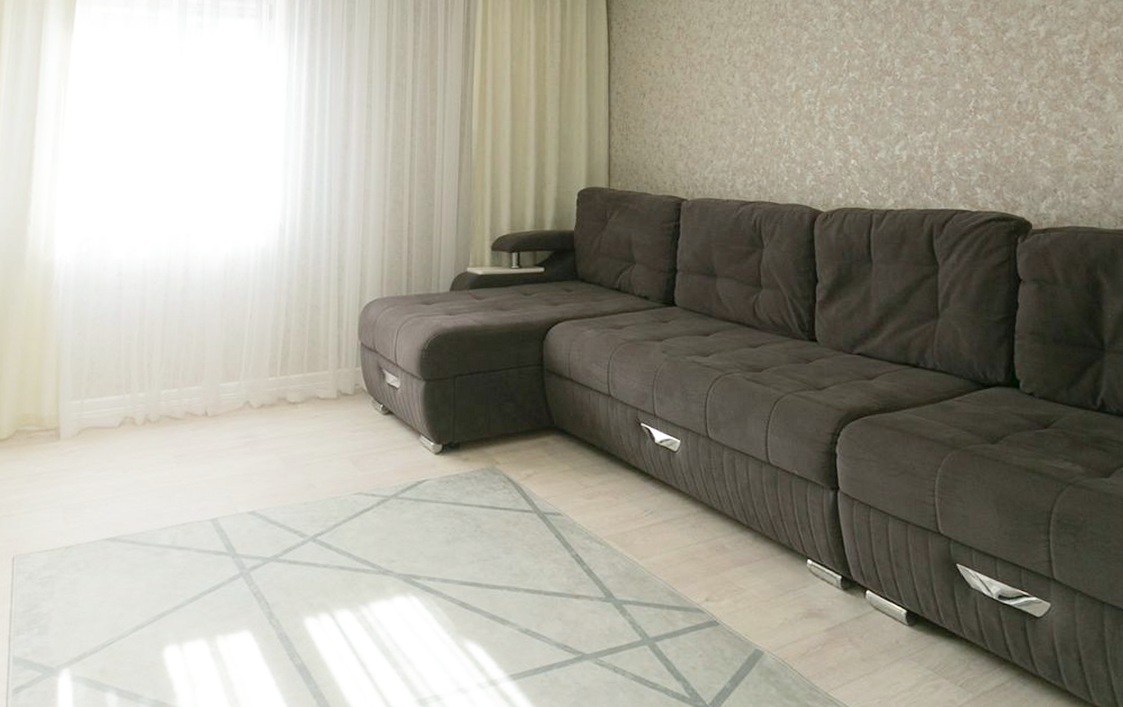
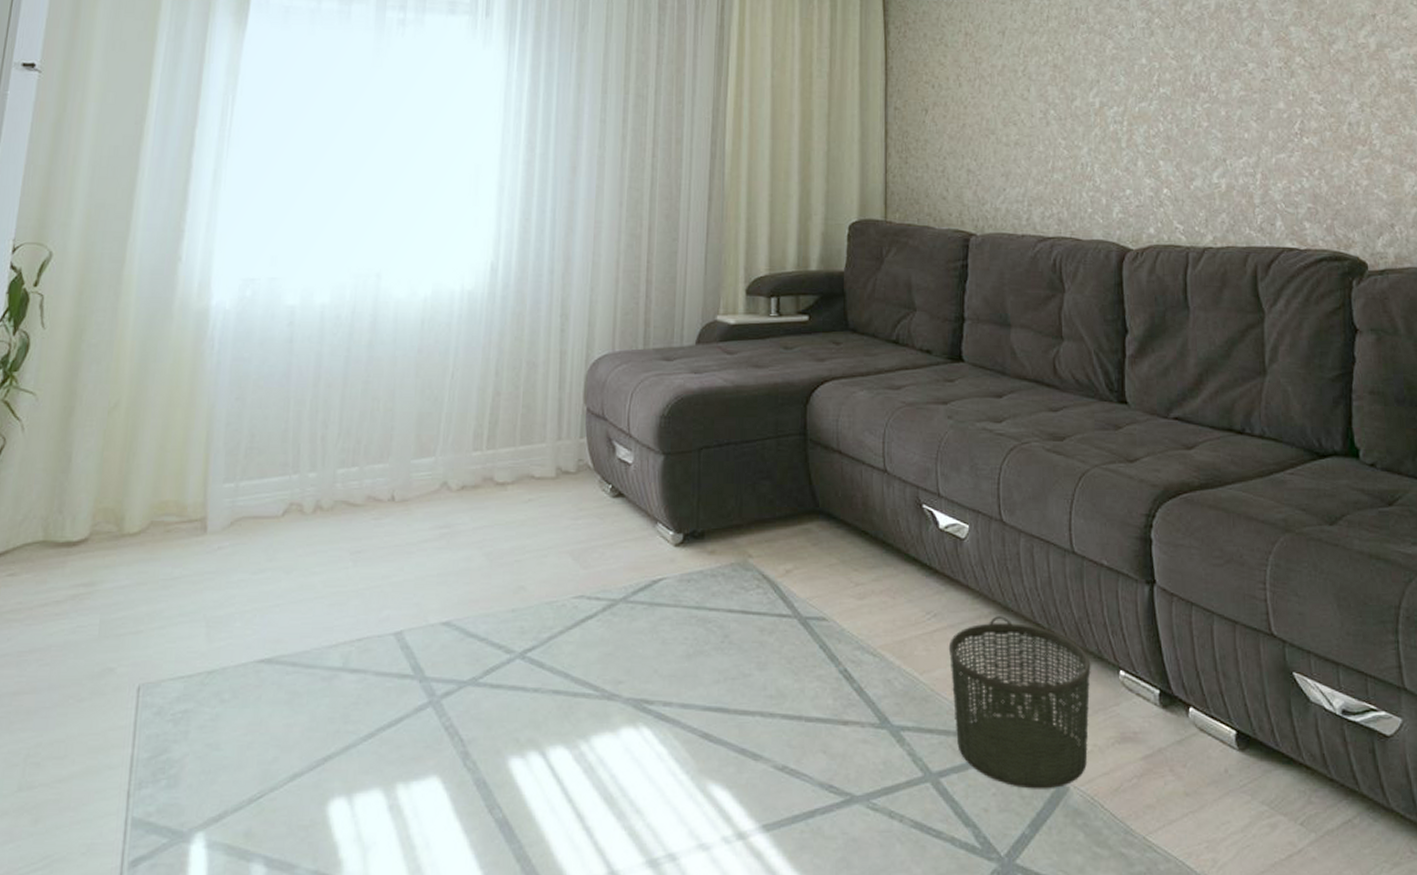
basket: none [663,514,783,653] -> present [948,616,1091,789]

